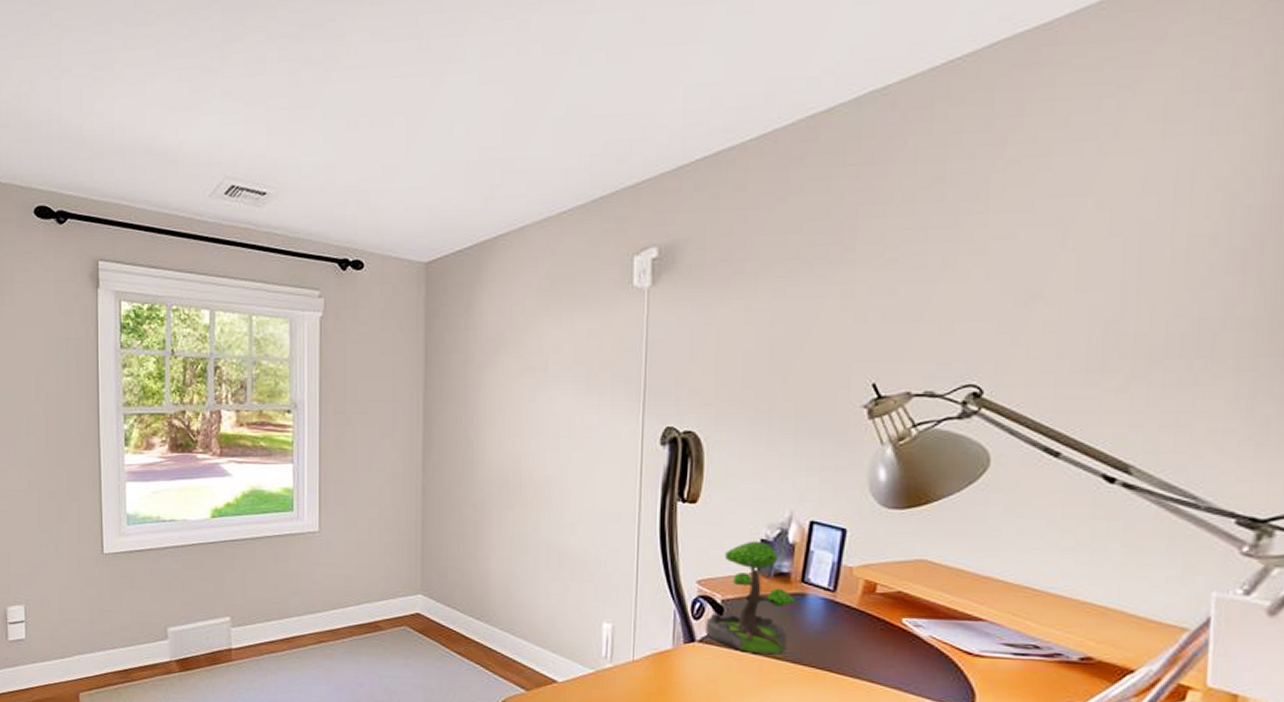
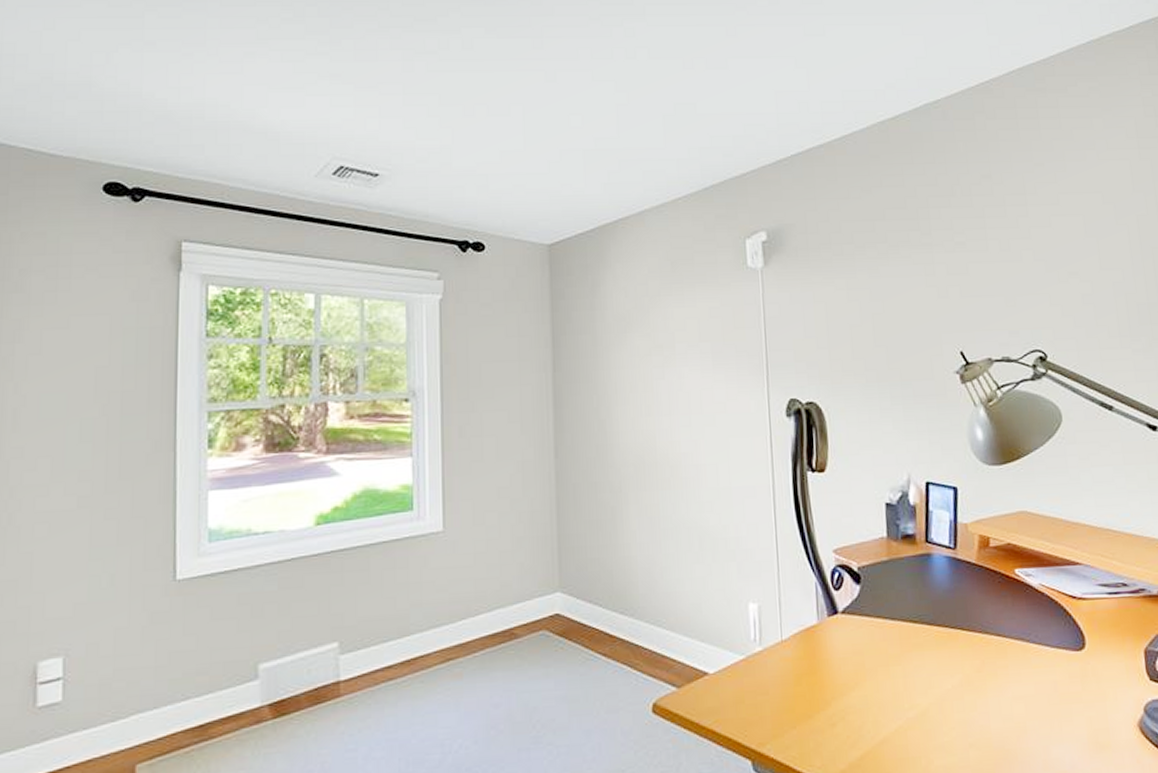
plant: present [705,540,795,654] -> none [846,505,922,619]

